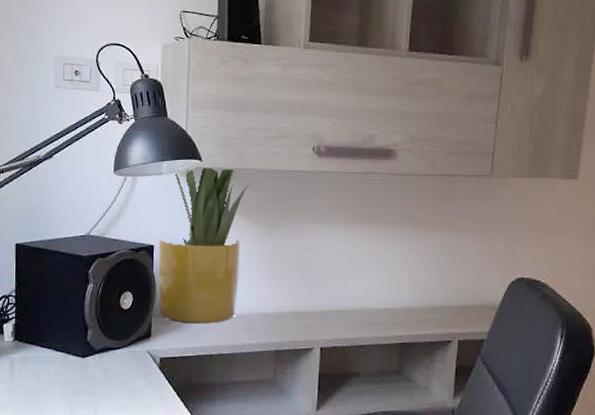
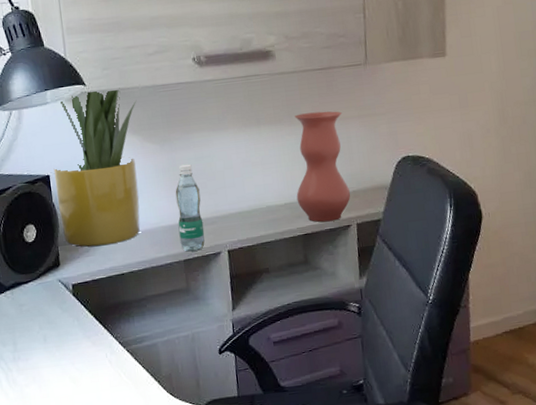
bottle: none [273,253,302,343] -> present [175,164,205,252]
vase: none [399,218,459,334] -> present [295,111,351,222]

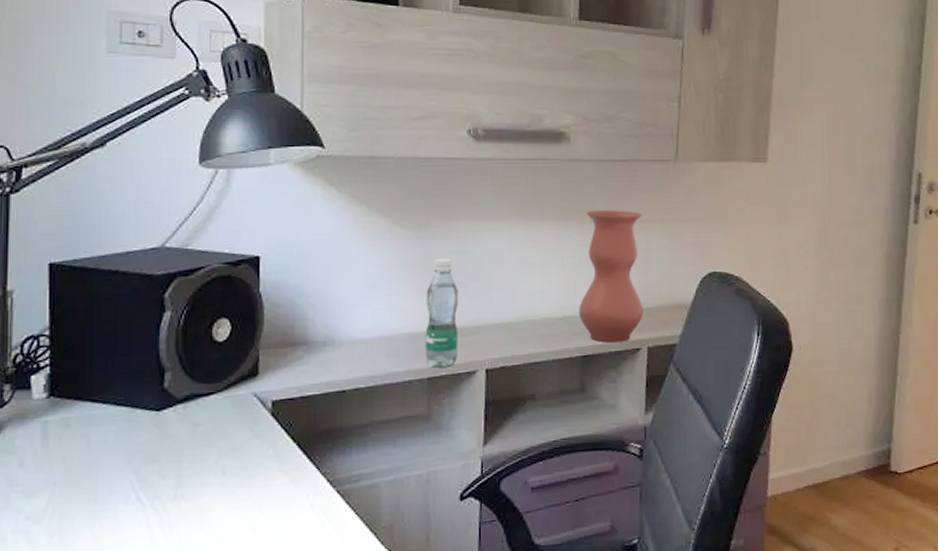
planter: present [53,88,141,247] -> none [266,155,390,353]

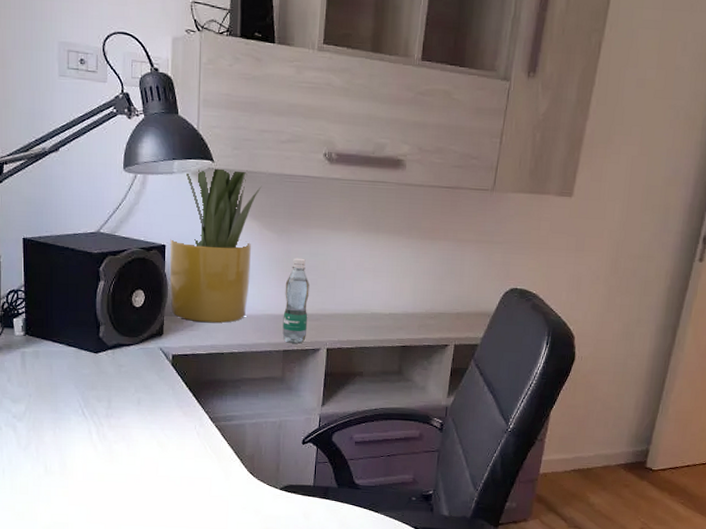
planter: none [266,155,390,353] -> present [169,169,262,323]
vase: present [578,210,644,343] -> none [401,228,461,338]

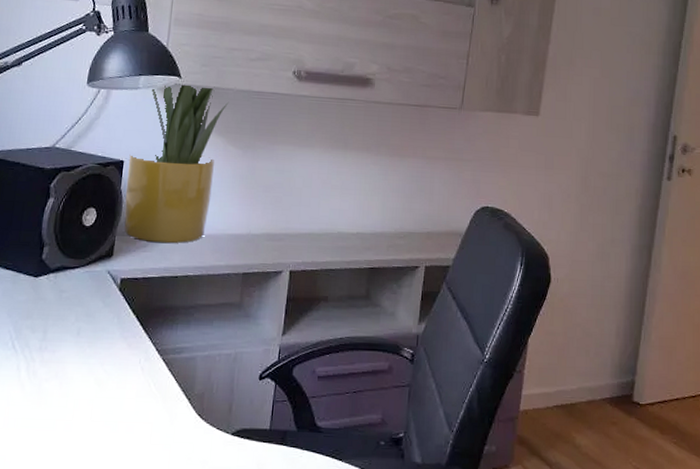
bottle: present [282,258,310,344] -> none [242,174,275,266]

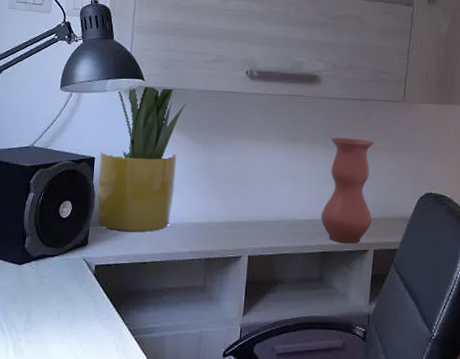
vase: none [369,145,430,259] -> present [321,138,375,244]

